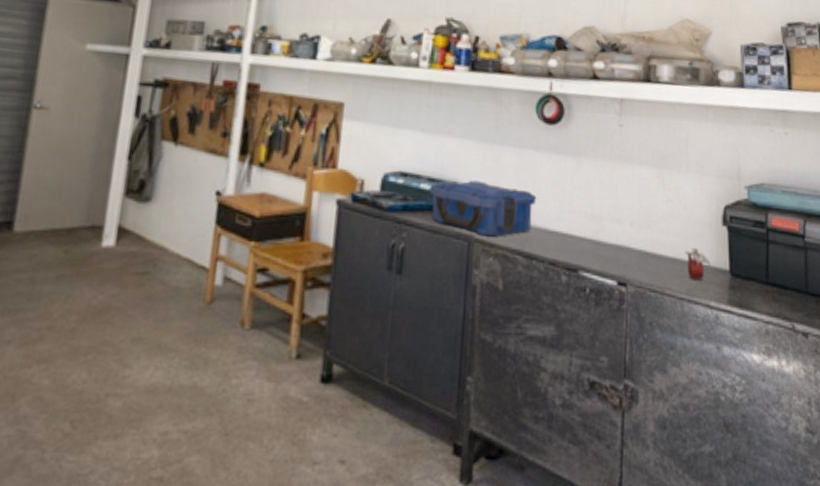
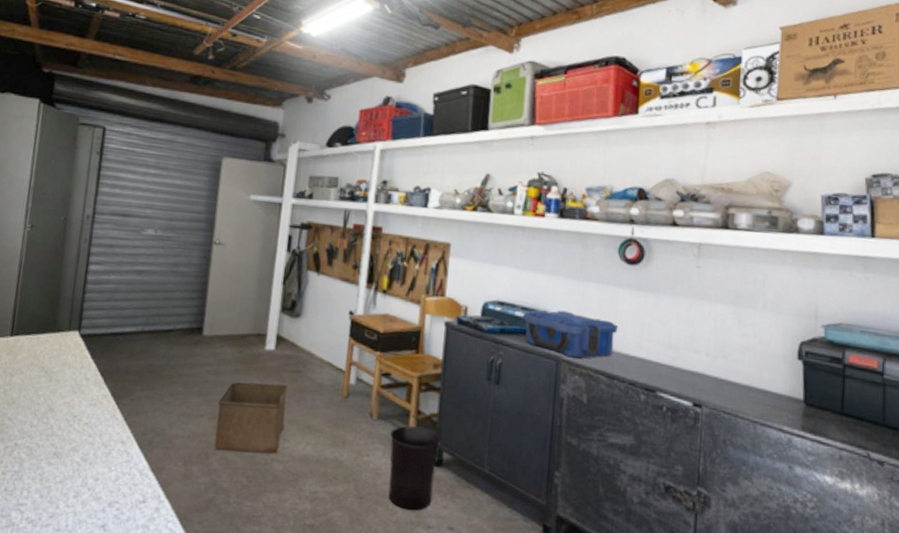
storage bin: none [24,291,132,389] -> present [214,382,288,455]
waste bin: none [262,334,330,443] -> present [388,425,440,510]
clamp: present [684,248,711,279] -> none [759,378,785,406]

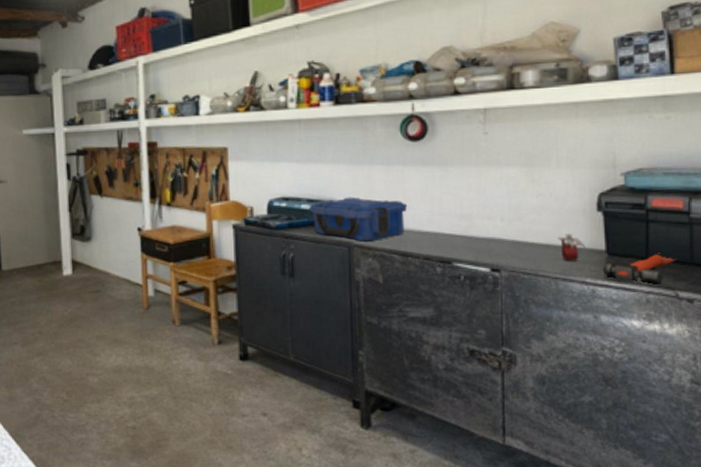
storage bin: present [214,382,288,455] -> none [27,305,94,372]
waste bin: present [388,425,440,510] -> none [195,327,243,402]
clamp: none [759,378,785,406] -> present [557,234,585,261]
hammer: none [799,409,870,442] -> present [602,253,677,284]

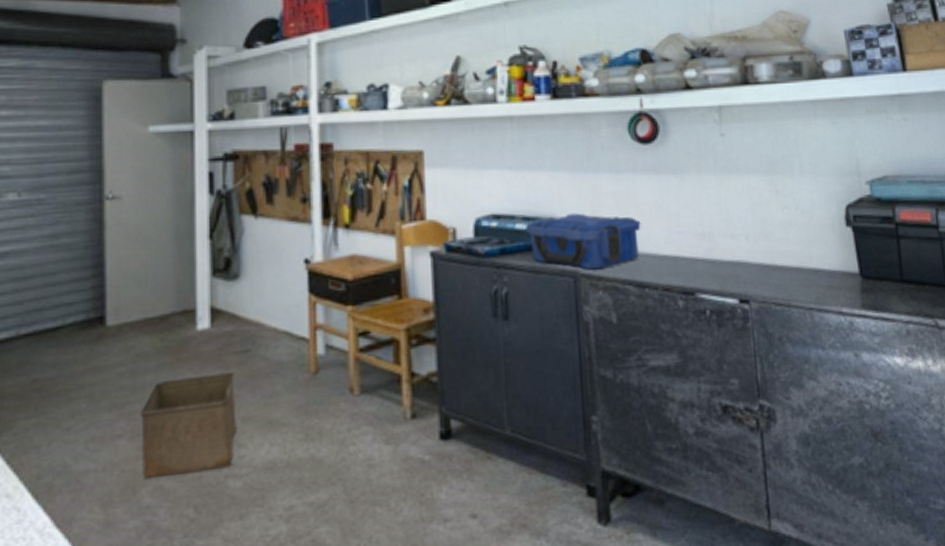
storage bin: none [27,305,94,372] -> present [139,372,237,478]
clamp: present [557,234,585,261] -> none [808,254,838,287]
hammer: present [602,253,677,284] -> none [858,274,932,312]

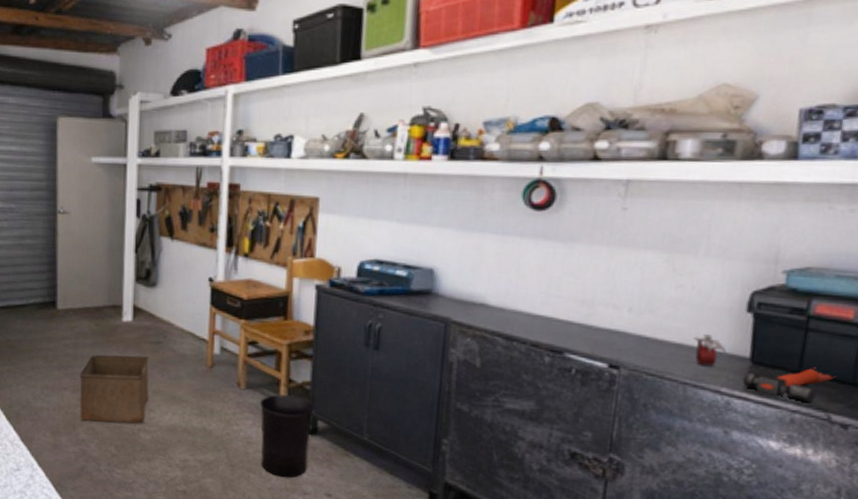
waste bin: none [380,393,445,504] -> present [260,394,314,478]
toolbox: present [526,213,641,271] -> none [406,266,520,320]
clamp: none [808,254,838,287] -> present [693,334,726,366]
hammer: none [858,274,932,312] -> present [742,367,836,403]

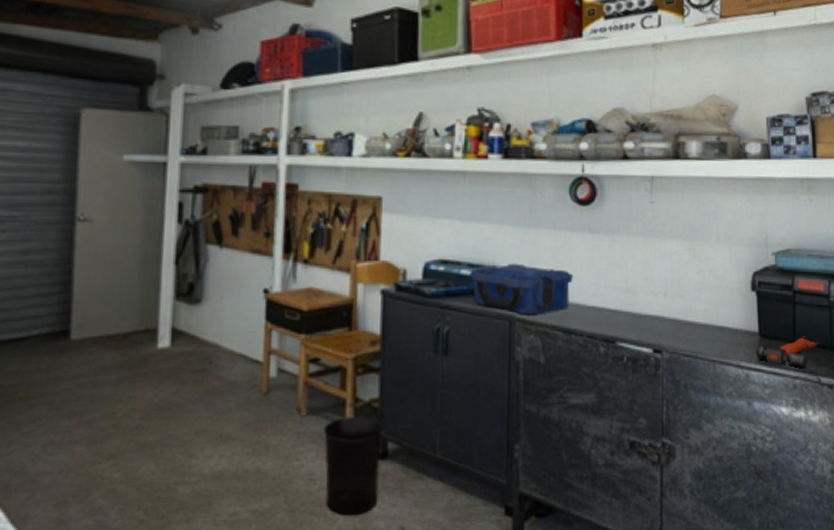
storage bin: present [78,354,150,425] -> none [96,389,191,481]
toolbox: none [406,266,520,320] -> present [470,263,573,316]
clamp: present [693,334,726,366] -> none [716,314,741,342]

